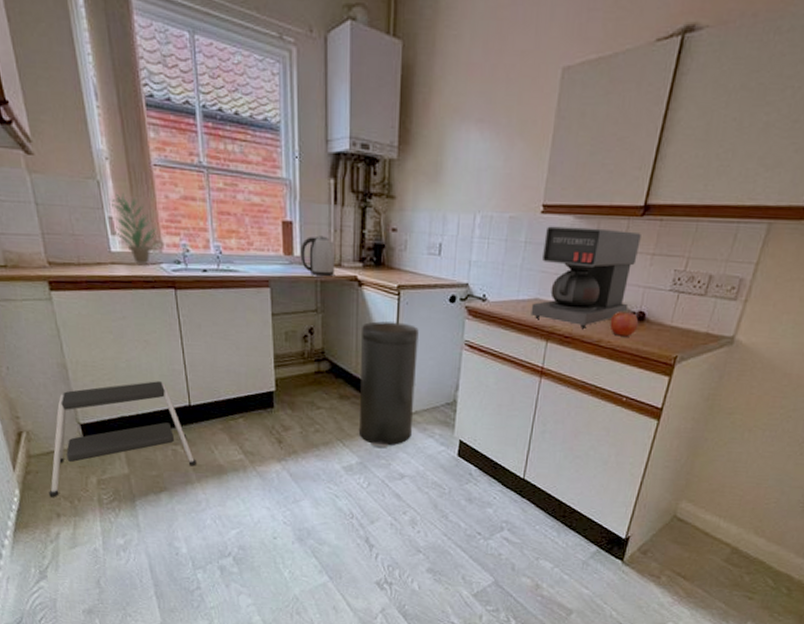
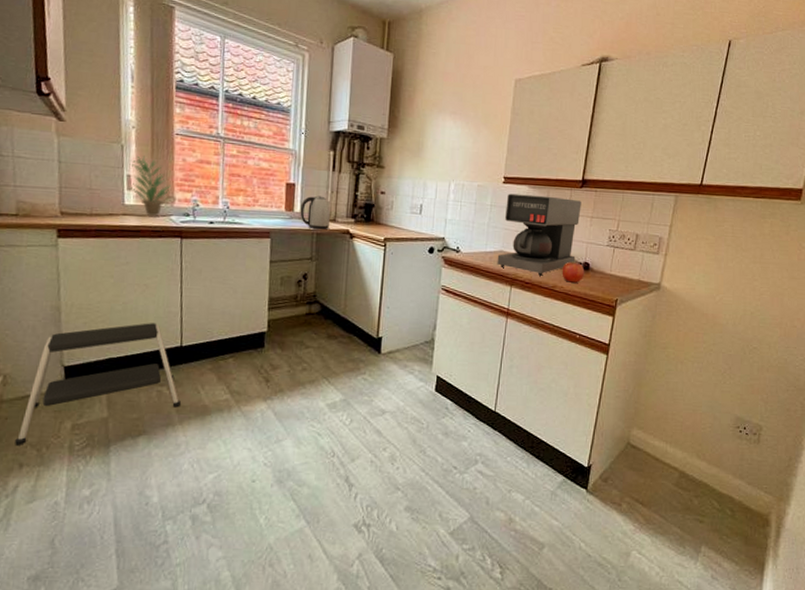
pedal bin: present [358,321,419,448] -> none [344,268,402,384]

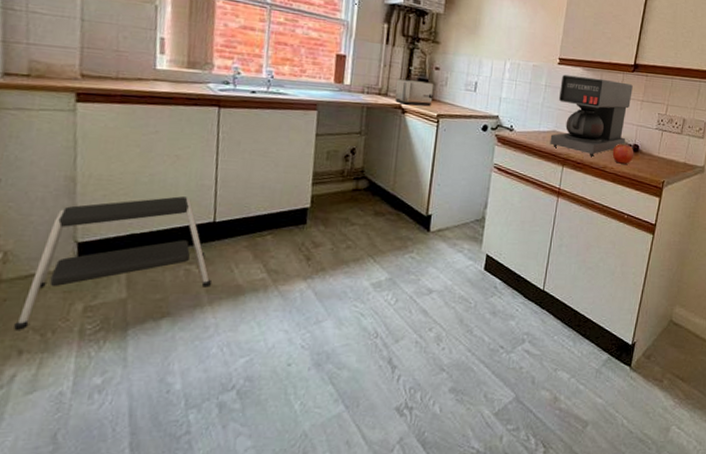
potted plant: present [128,155,171,217] -> none [161,17,210,84]
kettle: present [300,195,331,229] -> none [350,68,383,103]
toaster: none [342,204,380,230] -> present [394,78,434,106]

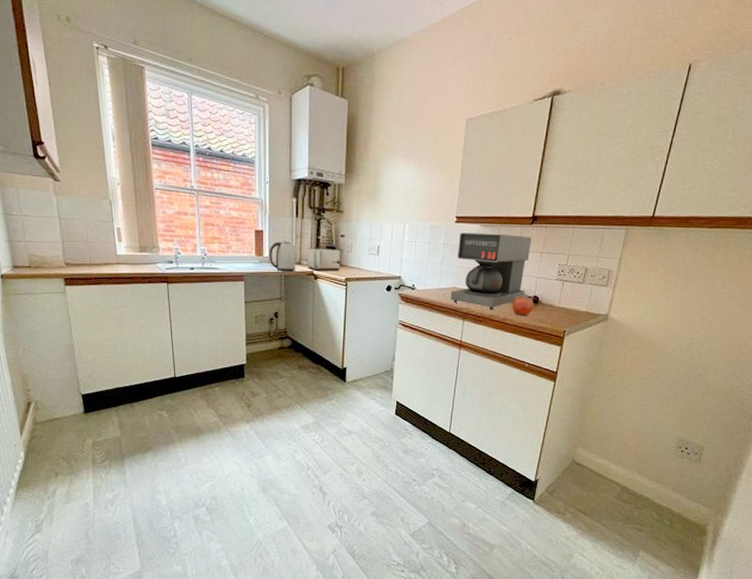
step stool: present [14,196,211,330] -> none [50,357,178,458]
kettle: none [350,68,383,103] -> present [269,241,296,271]

